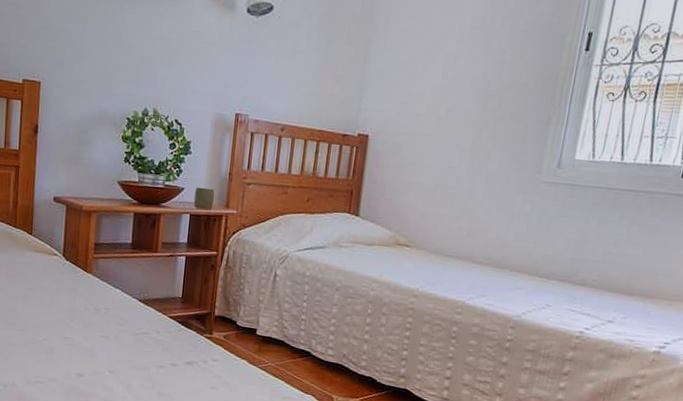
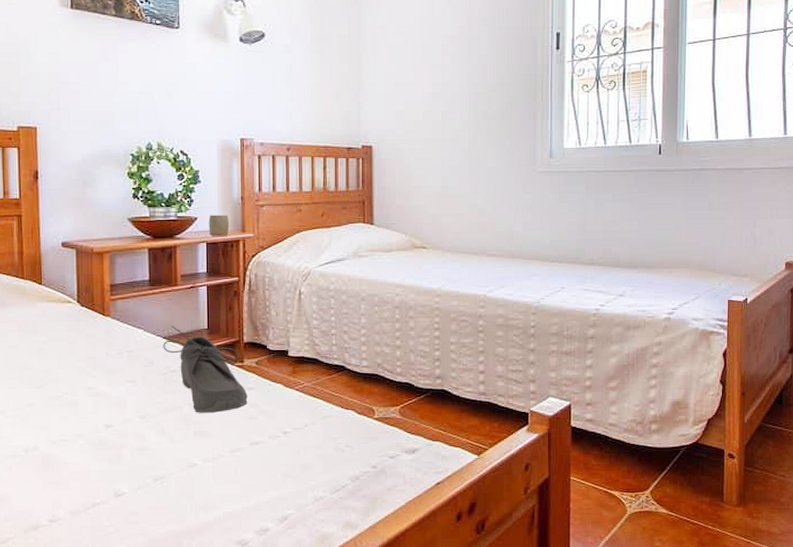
shoe: none [138,290,213,378] -> present [163,326,248,413]

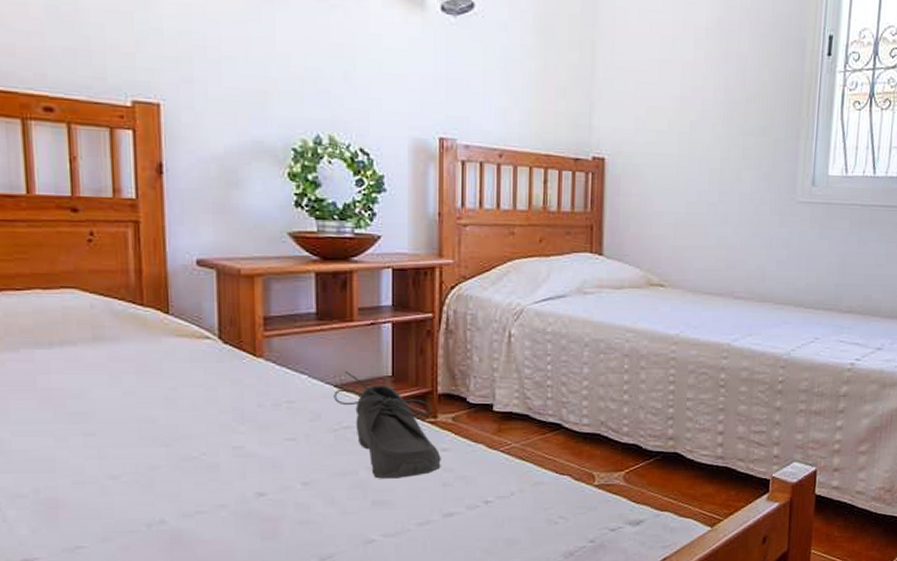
mug: present [208,214,230,236] -> none [395,233,423,261]

